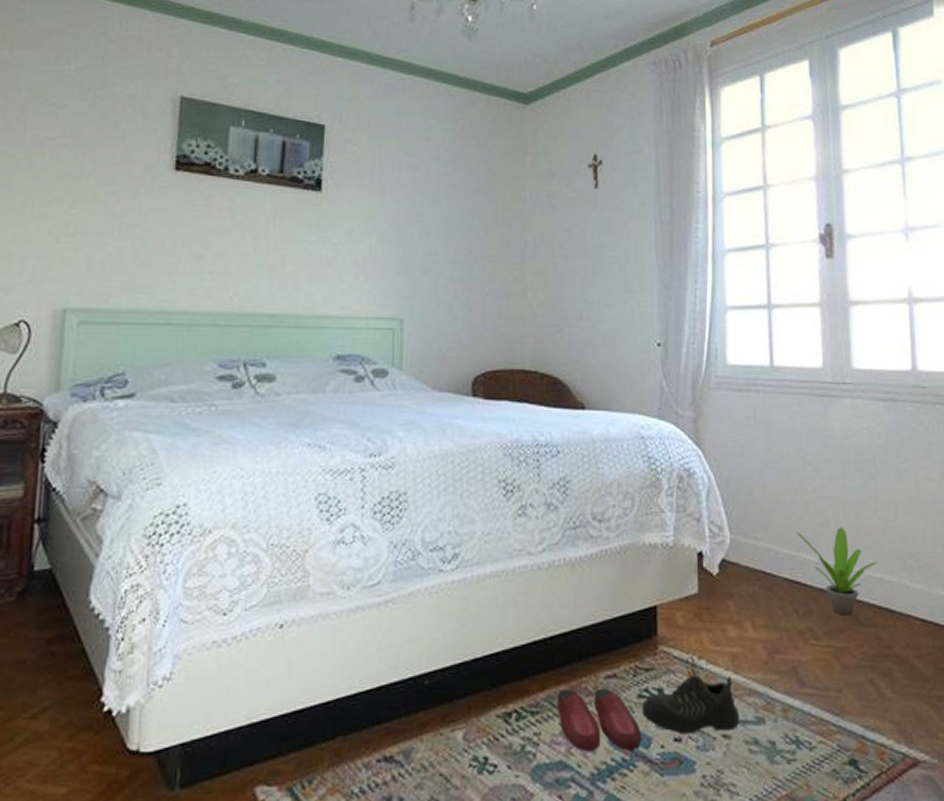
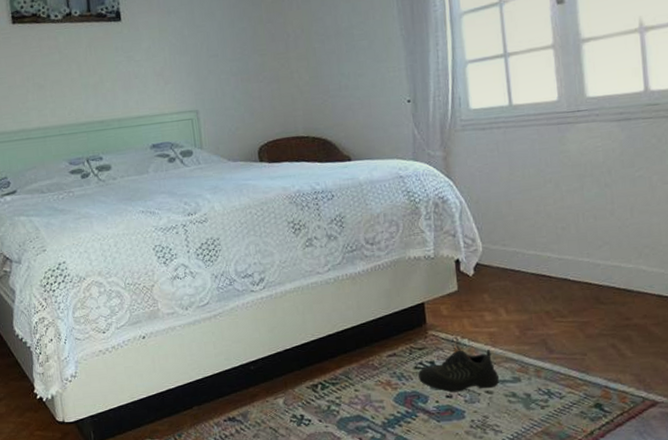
slippers: present [557,688,641,751] -> none [351,363,420,408]
potted plant: present [797,527,877,616] -> none [541,229,615,298]

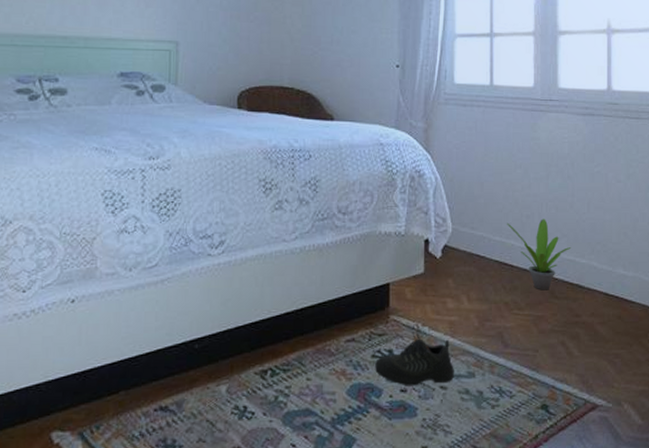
potted plant: none [541,229,615,298] -> present [507,219,571,291]

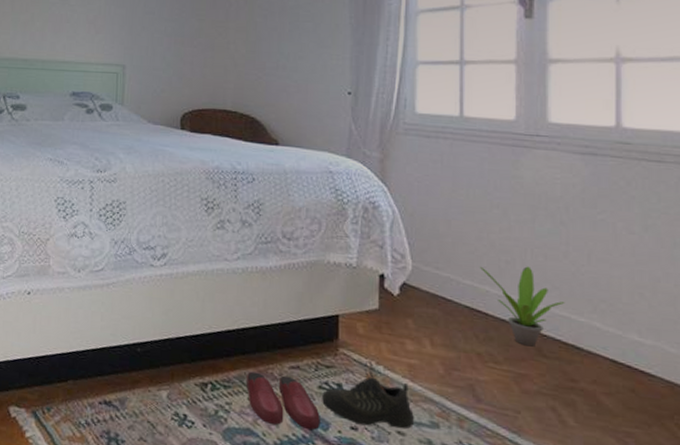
slippers: none [305,350,374,400] -> present [246,371,320,430]

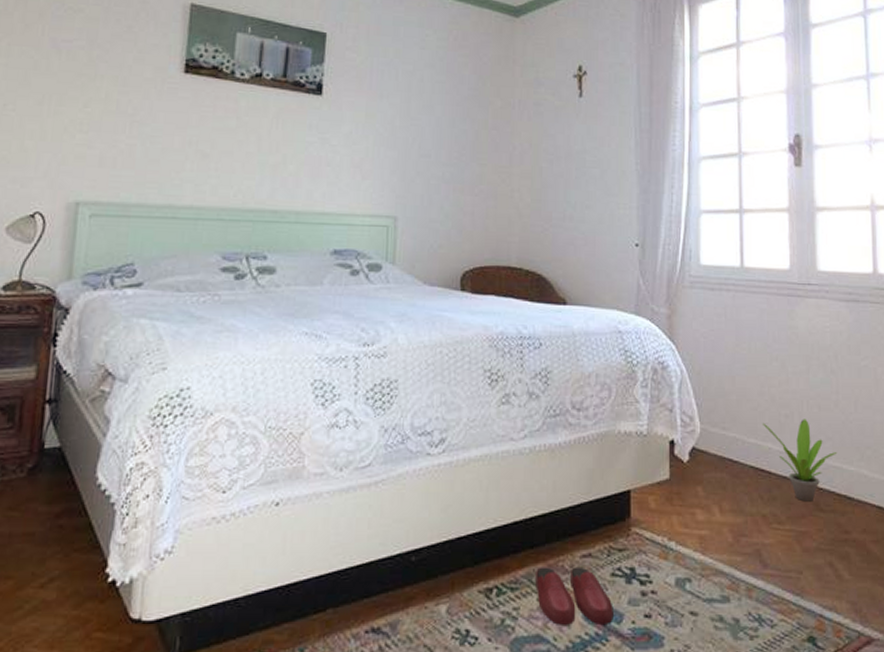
shoe: present [322,361,415,429] -> none [615,538,707,611]

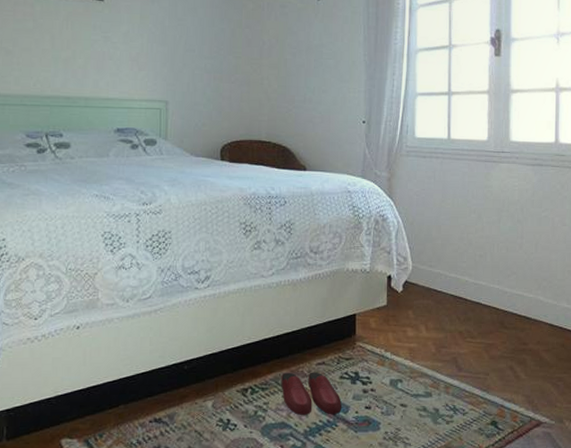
potted plant: present [763,419,838,502] -> none [462,258,520,321]

